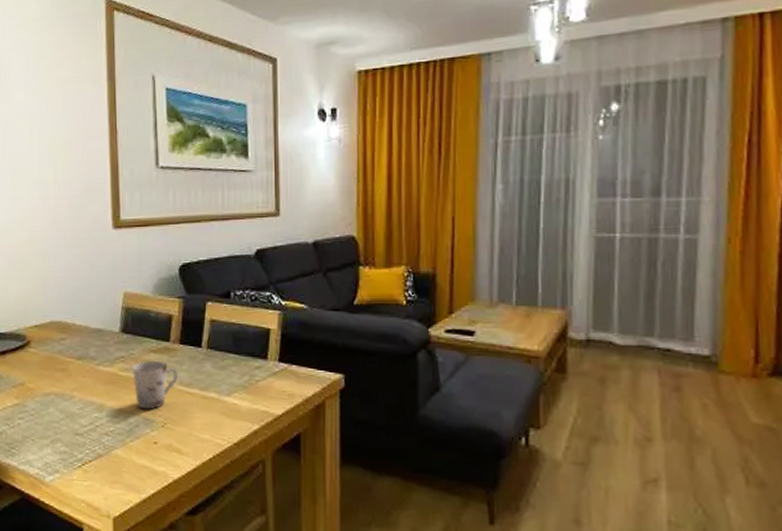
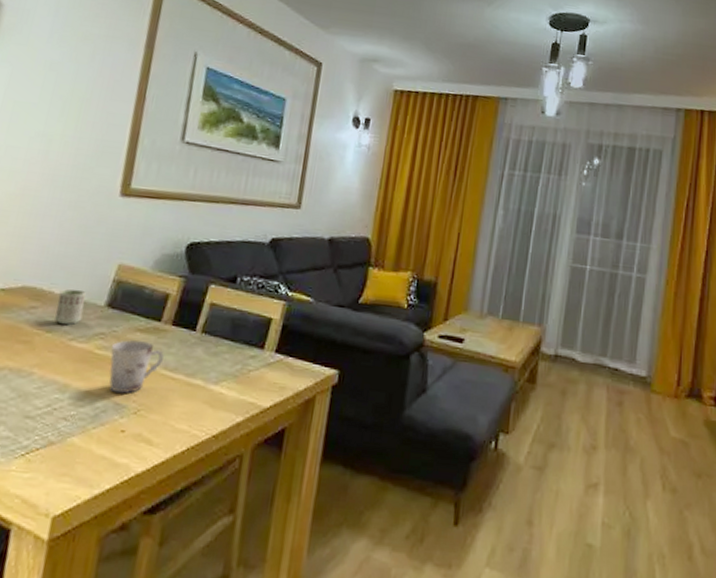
cup: none [80,319,103,351] -> present [55,289,86,325]

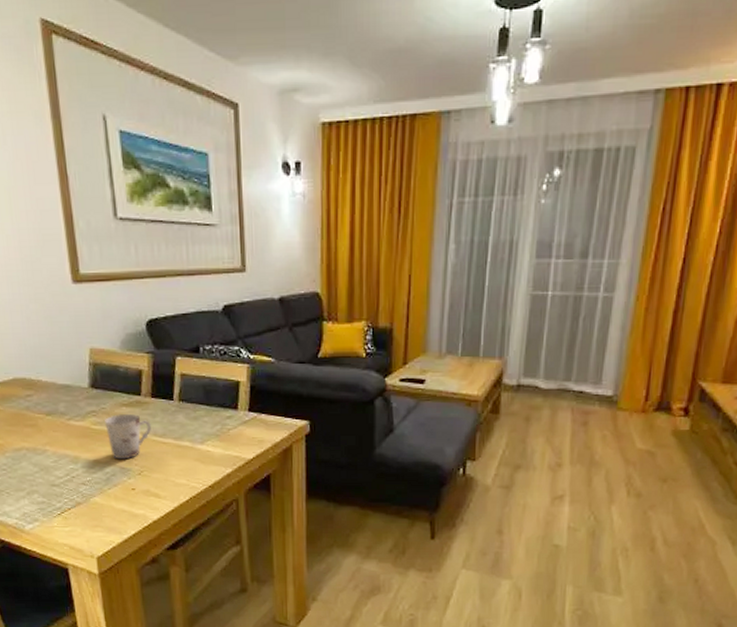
cup: present [55,289,86,325] -> none [46,375,73,407]

